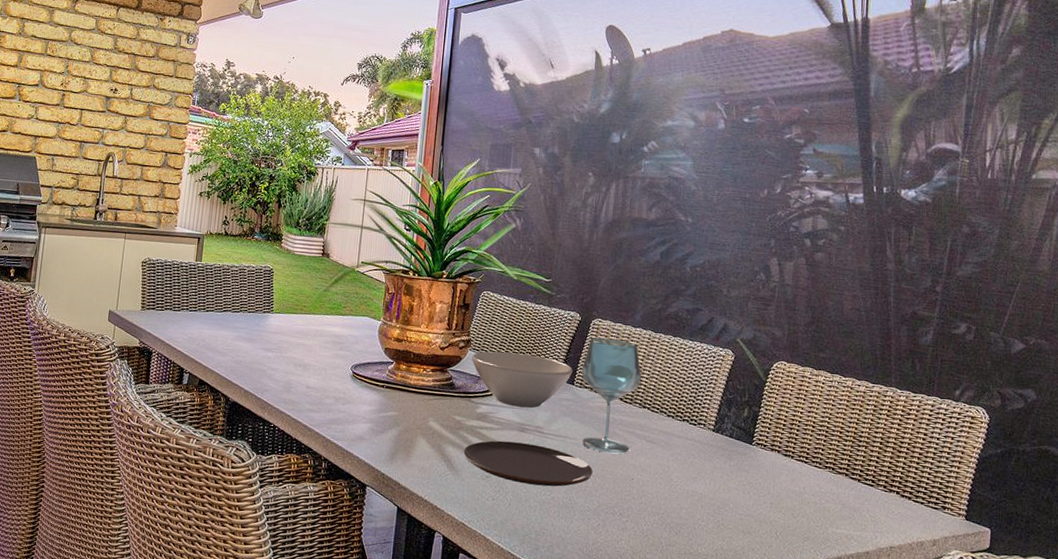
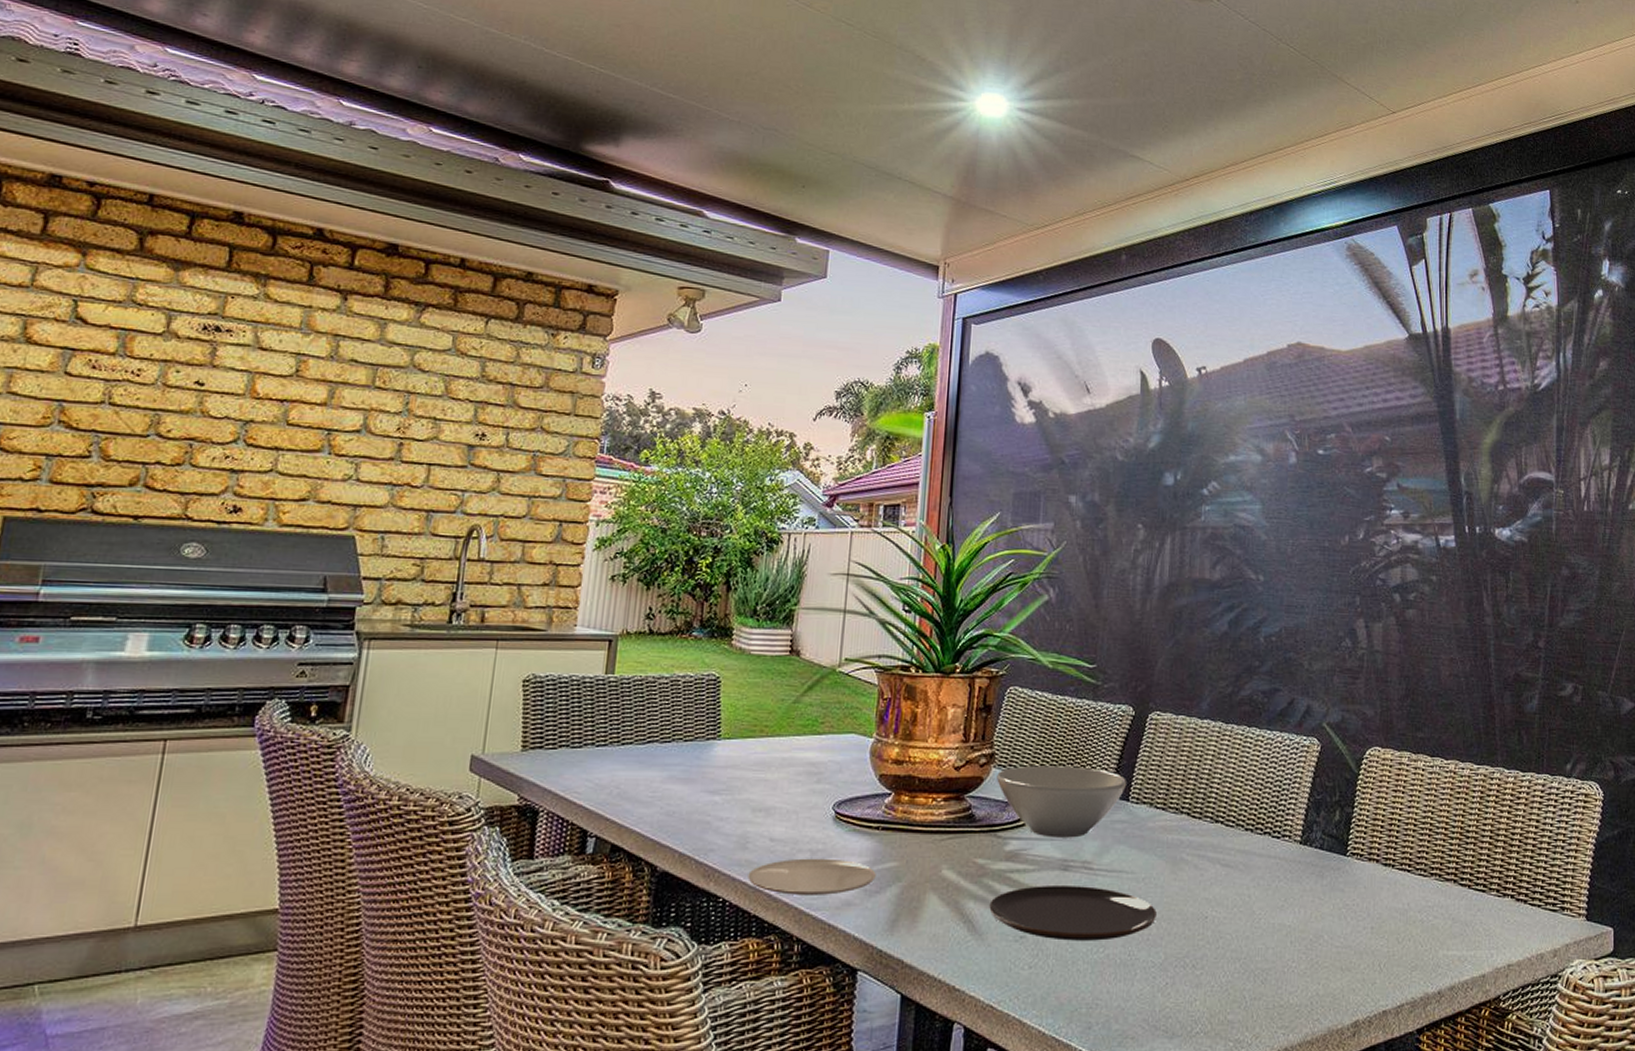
plate: none [291,402,381,431] -> present [748,858,876,895]
wine glass: present [581,338,642,454] -> none [1137,736,1212,887]

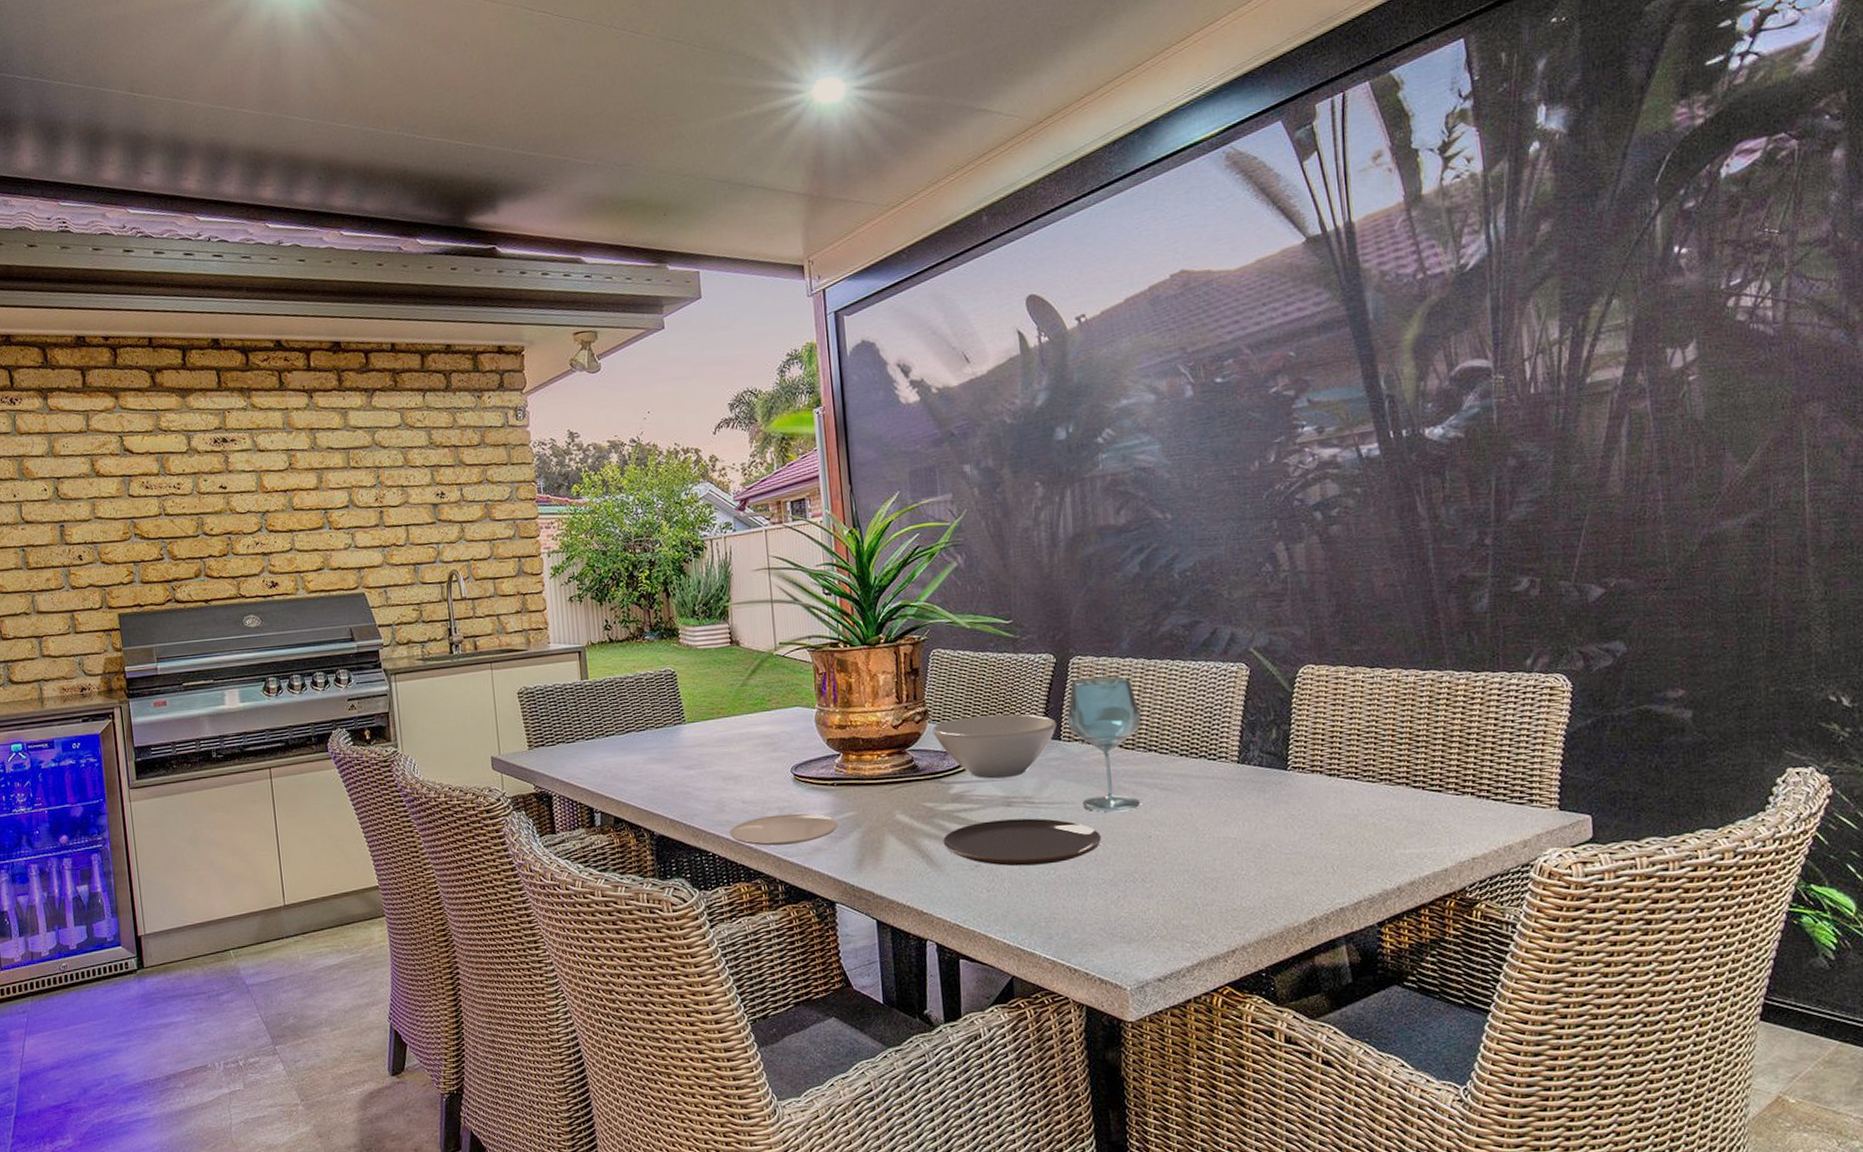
wine glass: none [1137,736,1212,887] -> present [1066,676,1142,812]

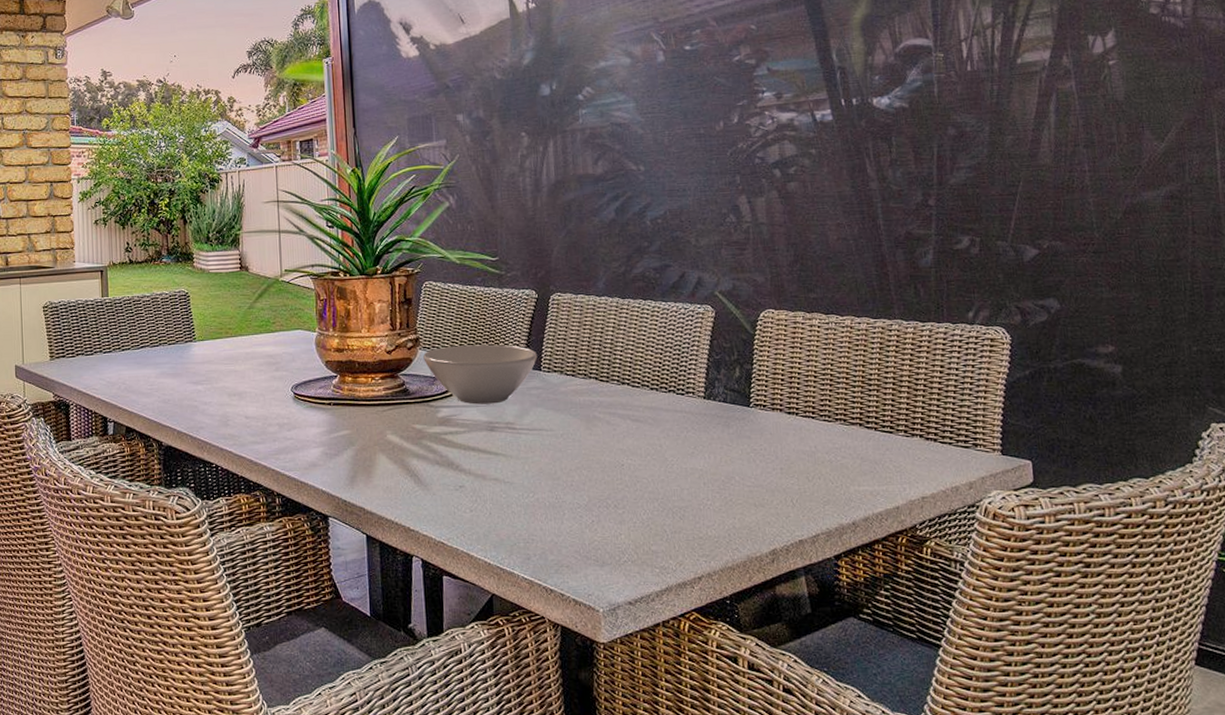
plate: present [729,813,838,846] -> none [232,430,333,460]
plate: present [943,818,1101,867] -> none [430,443,577,488]
wine glass: present [1066,676,1142,812] -> none [547,313,616,441]

